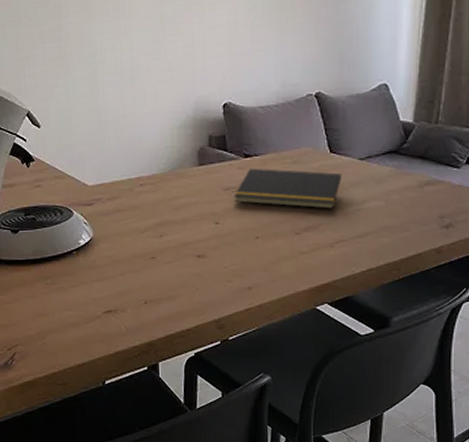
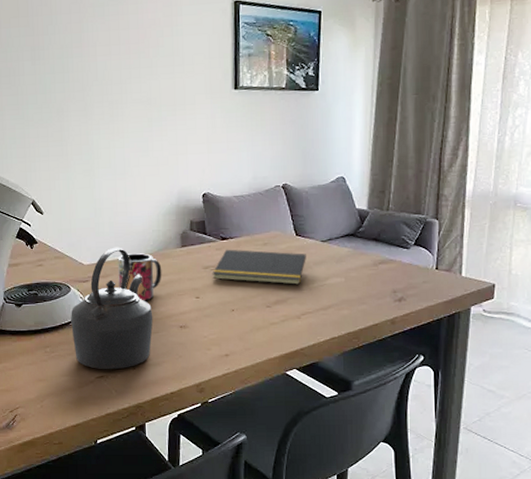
kettle: none [74,165,167,304] -> present [71,247,153,370]
mug: none [126,172,177,227] -> present [117,253,162,301]

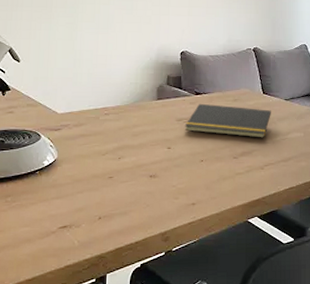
kettle: present [71,247,153,370] -> none [37,97,124,220]
mug: present [117,253,162,301] -> none [91,104,137,151]

